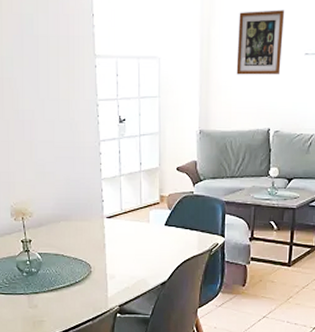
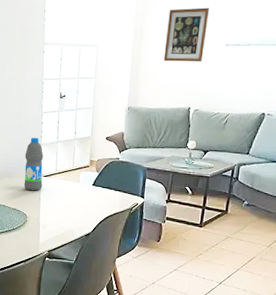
water bottle: none [83,171,106,236] -> present [23,137,44,191]

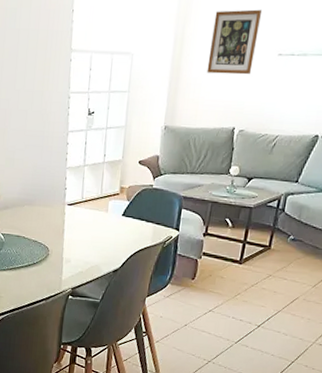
water bottle: present [23,137,44,191] -> none [46,160,69,221]

